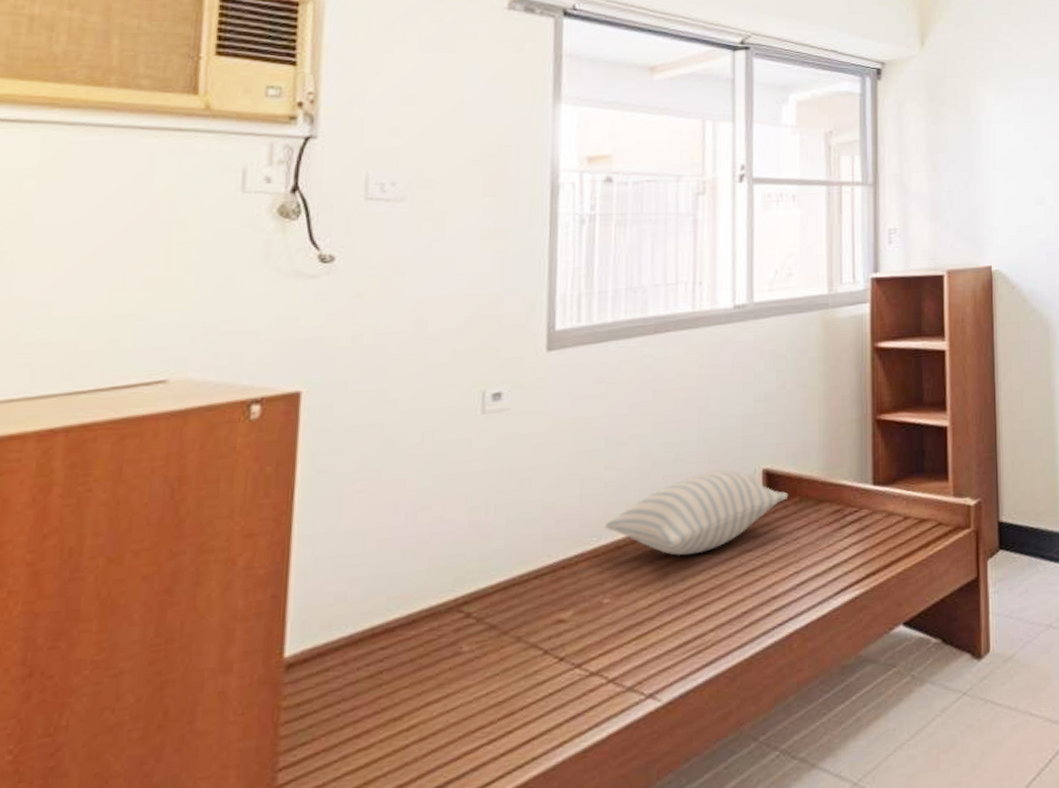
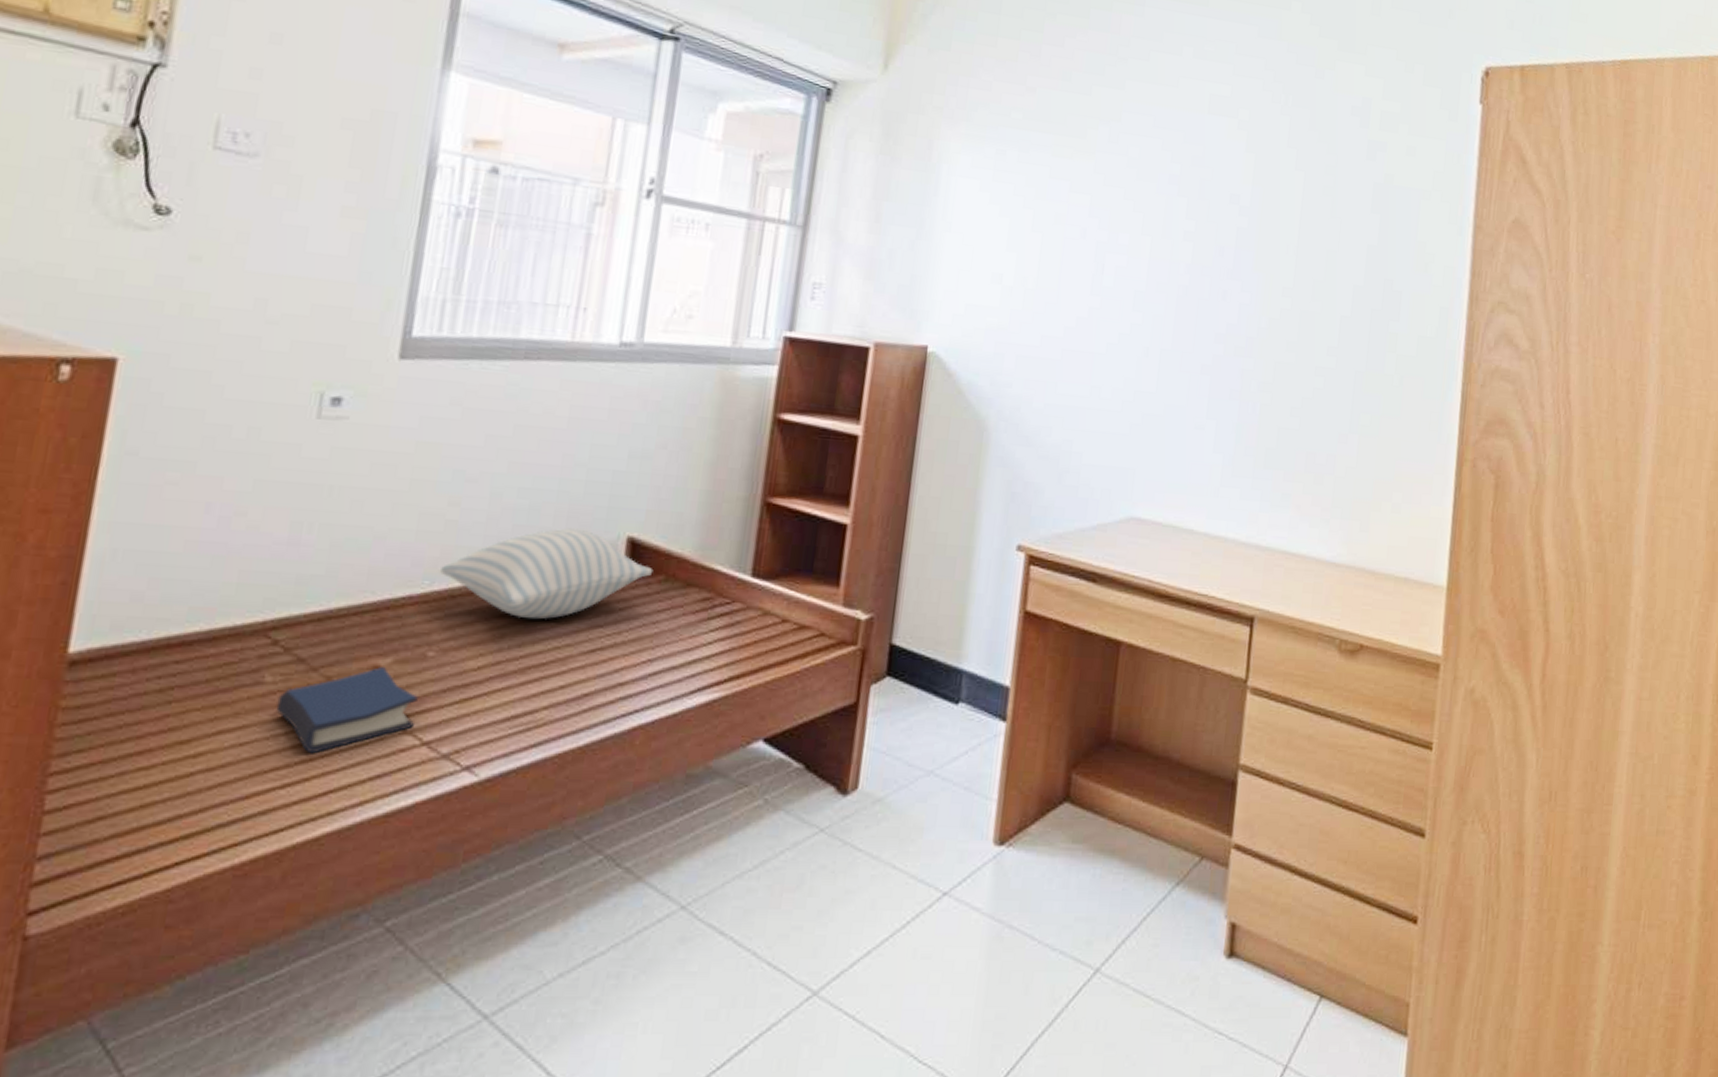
hardback book: none [475,620,599,709] -> present [276,667,418,754]

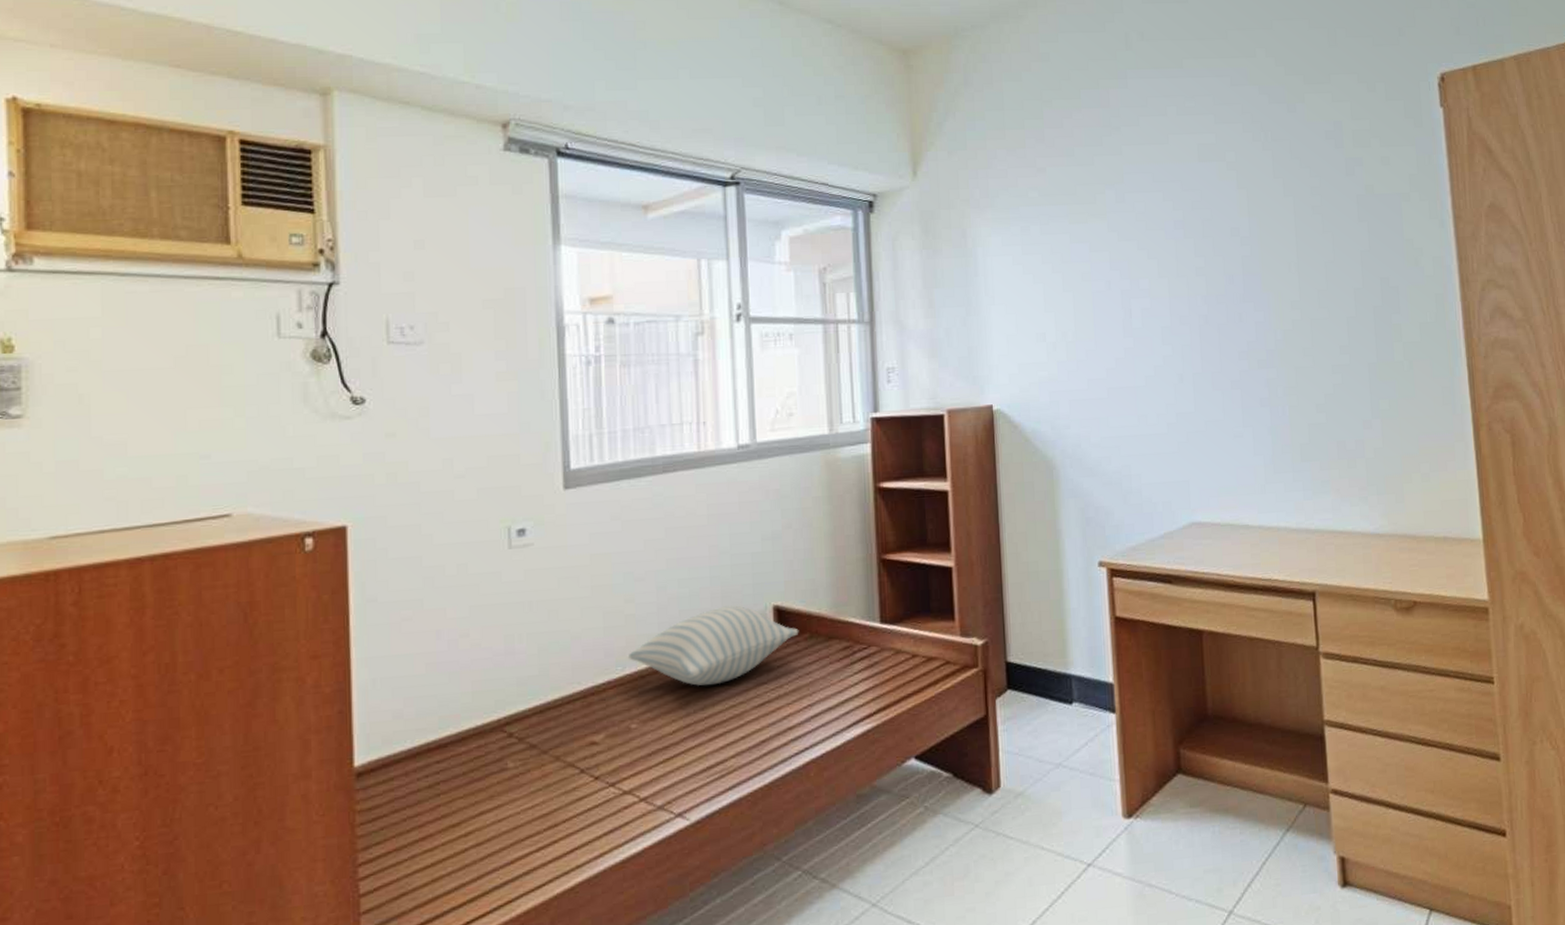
hardback book: present [276,667,418,754] -> none [521,742,631,821]

